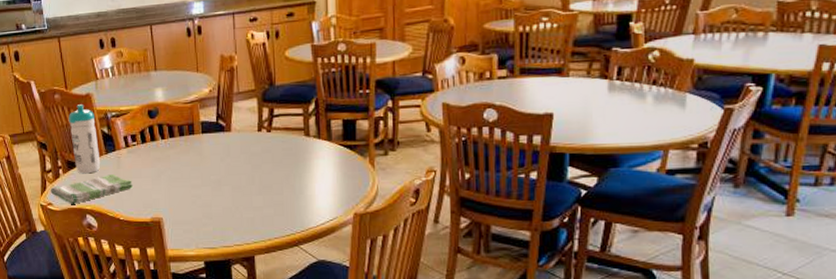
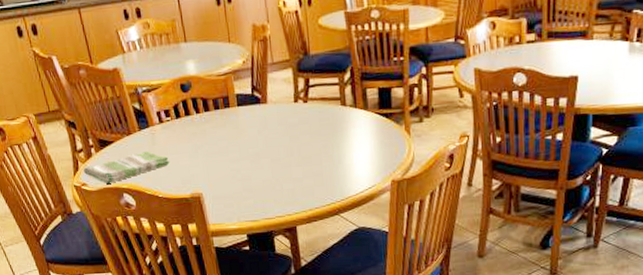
water bottle: present [69,104,100,174] -> none [96,80,134,152]

